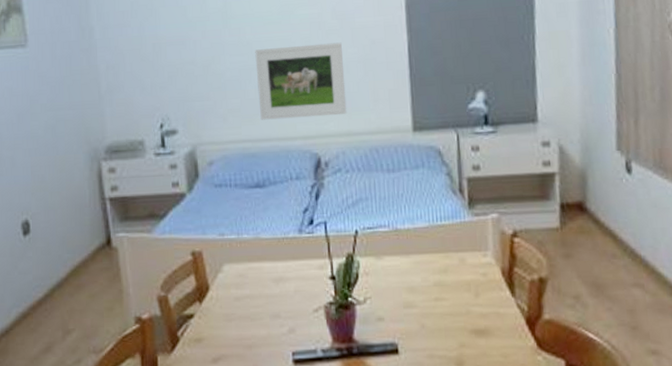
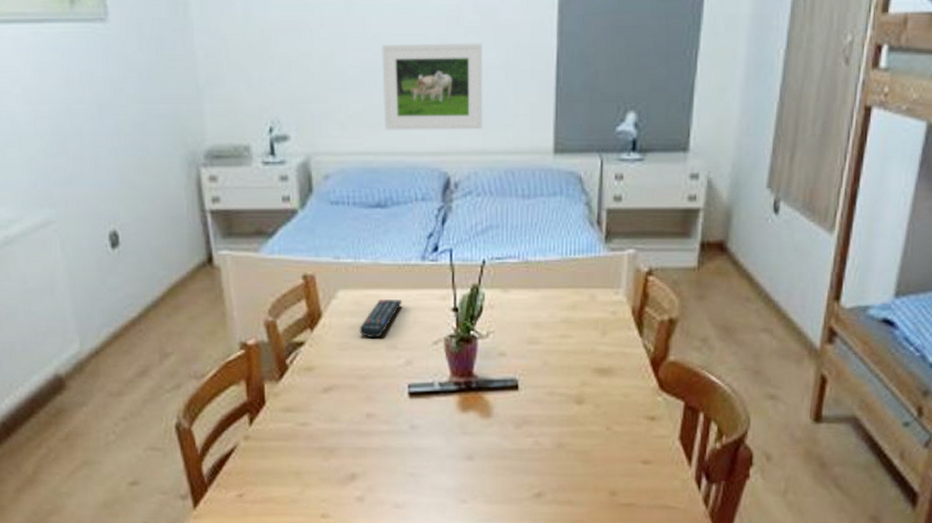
remote control: none [244,271,283,309] -> present [359,300,403,339]

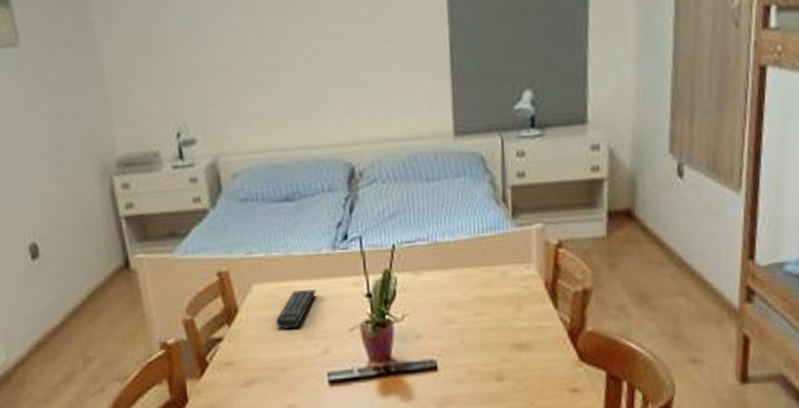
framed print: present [382,43,483,130] -> none [279,36,383,127]

